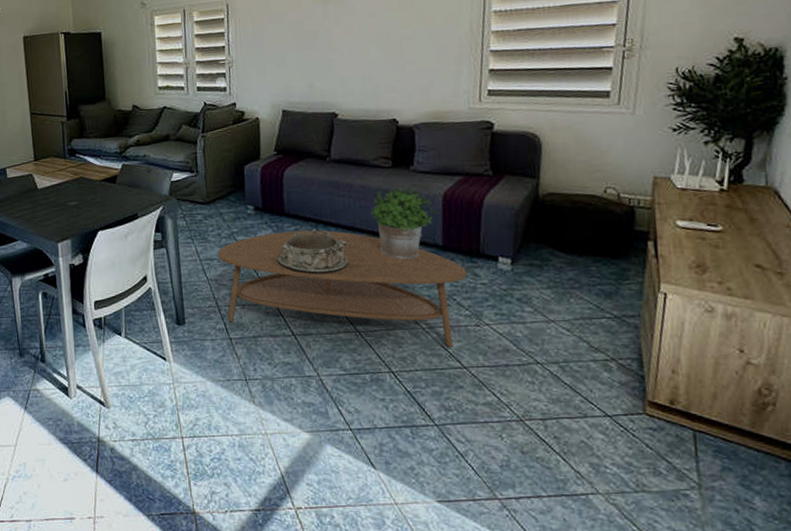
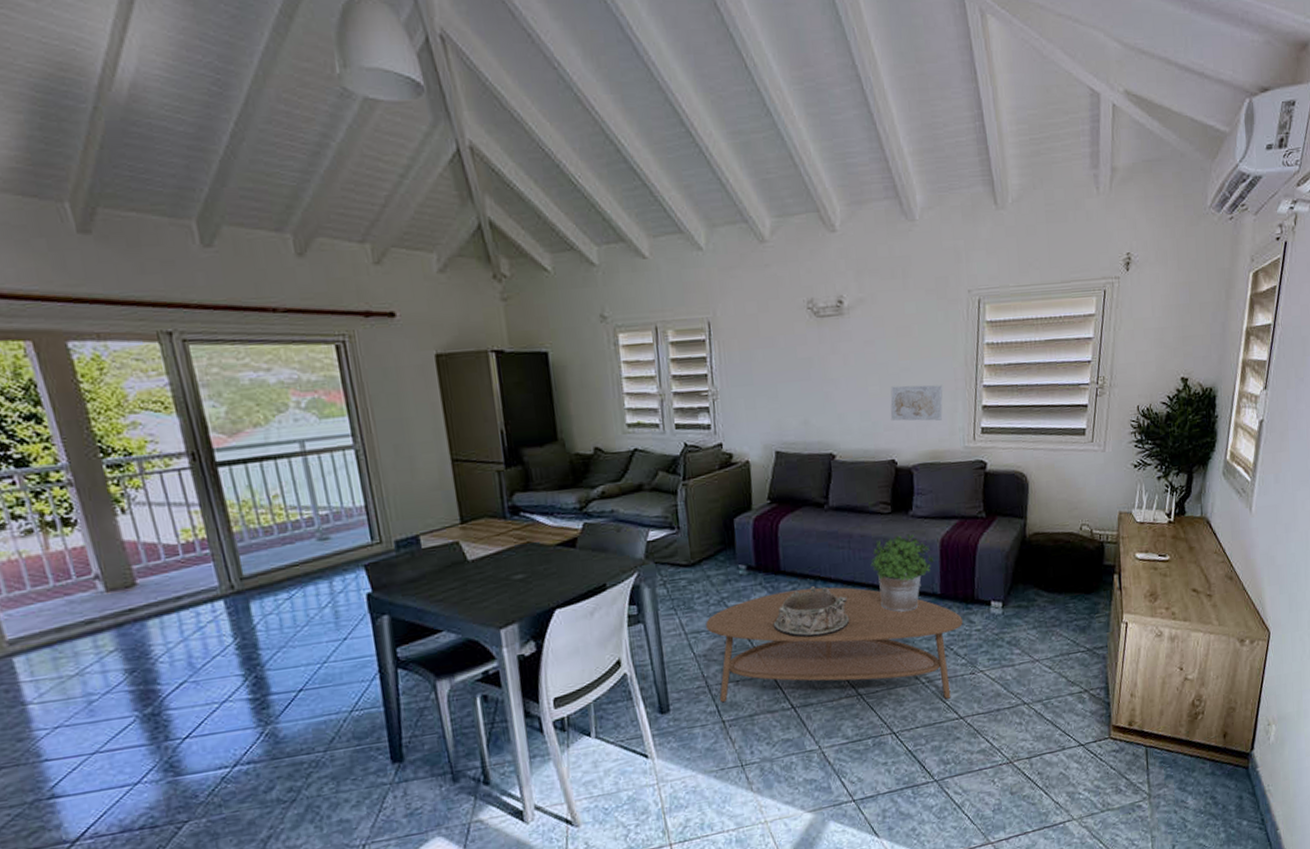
wall art: none [392,50,447,84] -> present [890,384,943,421]

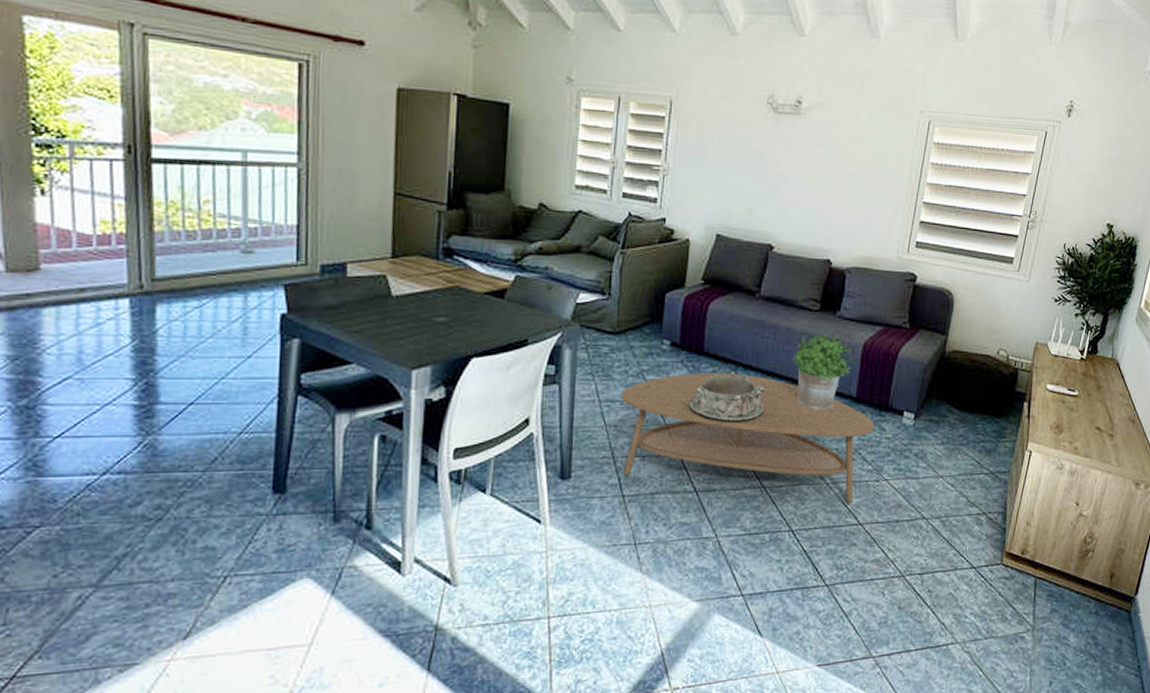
wall art: present [890,384,943,421] -> none [831,189,885,229]

